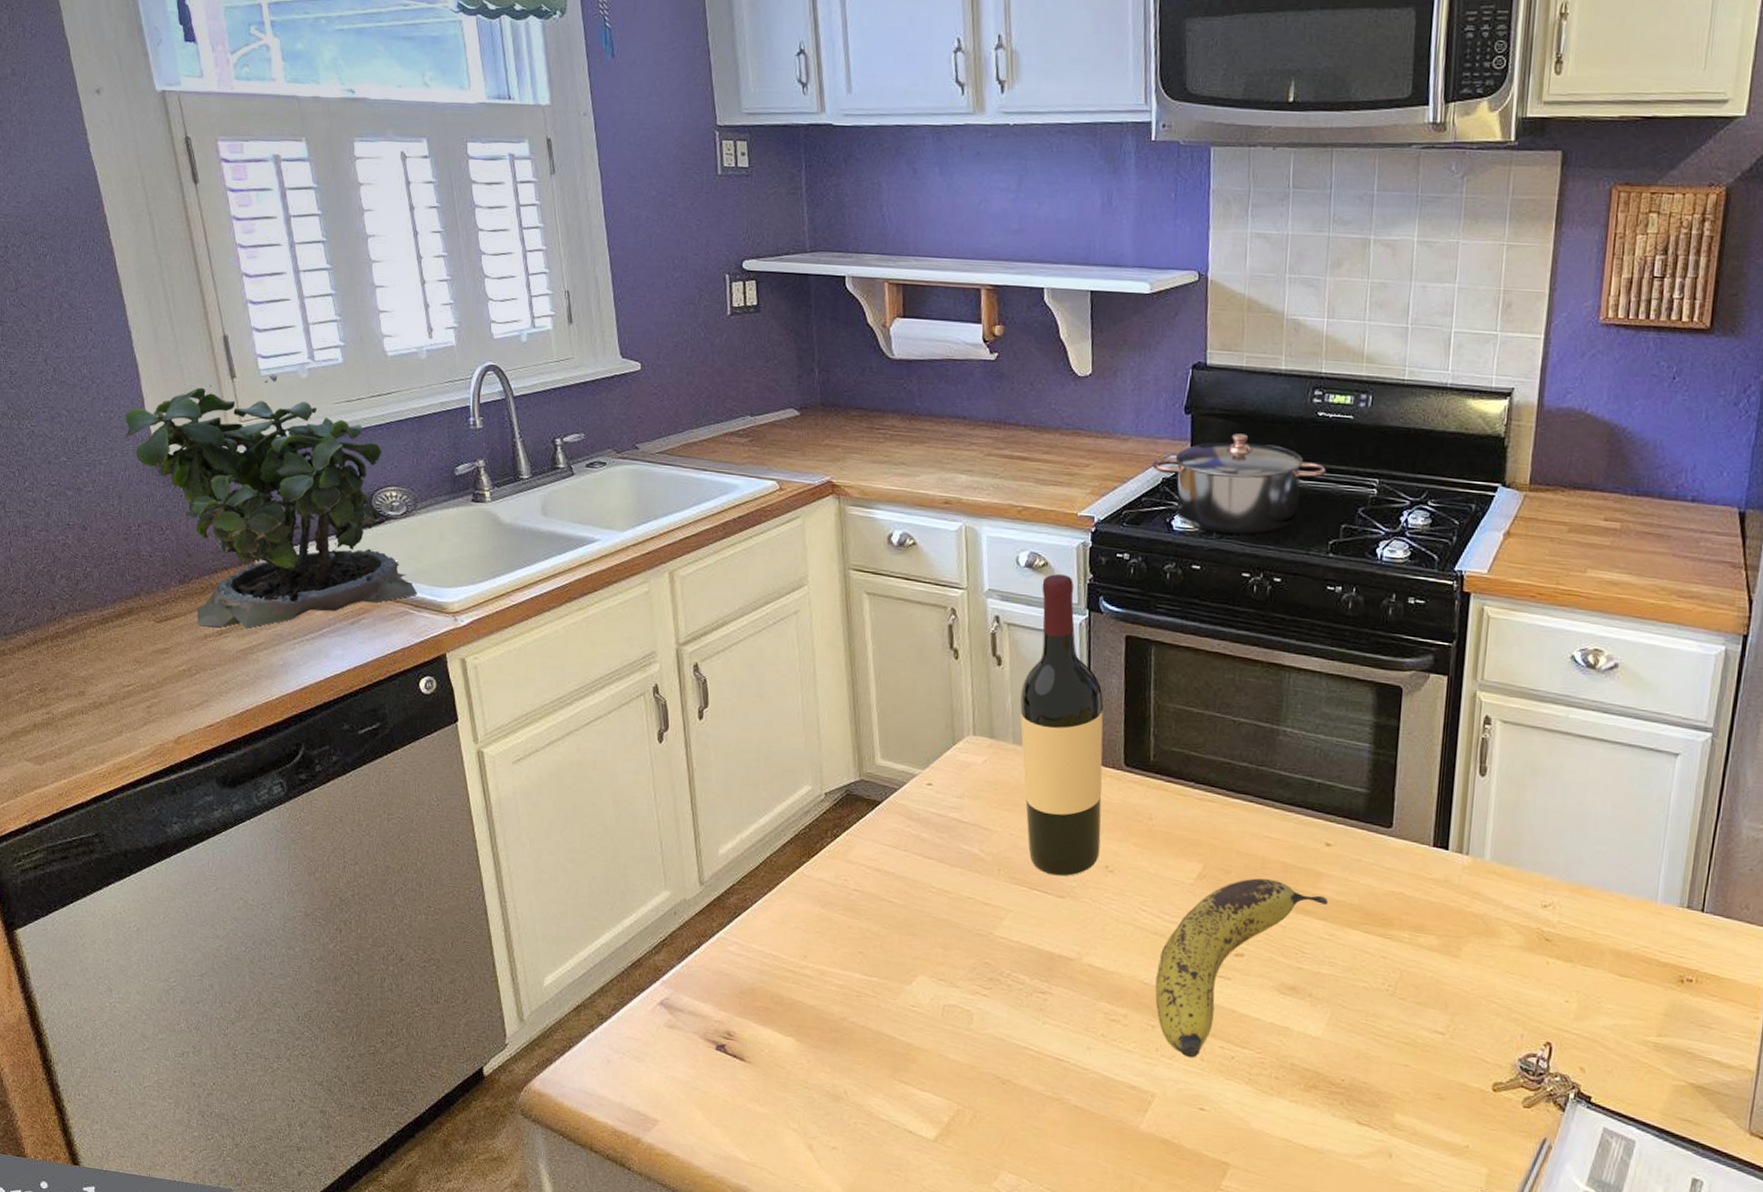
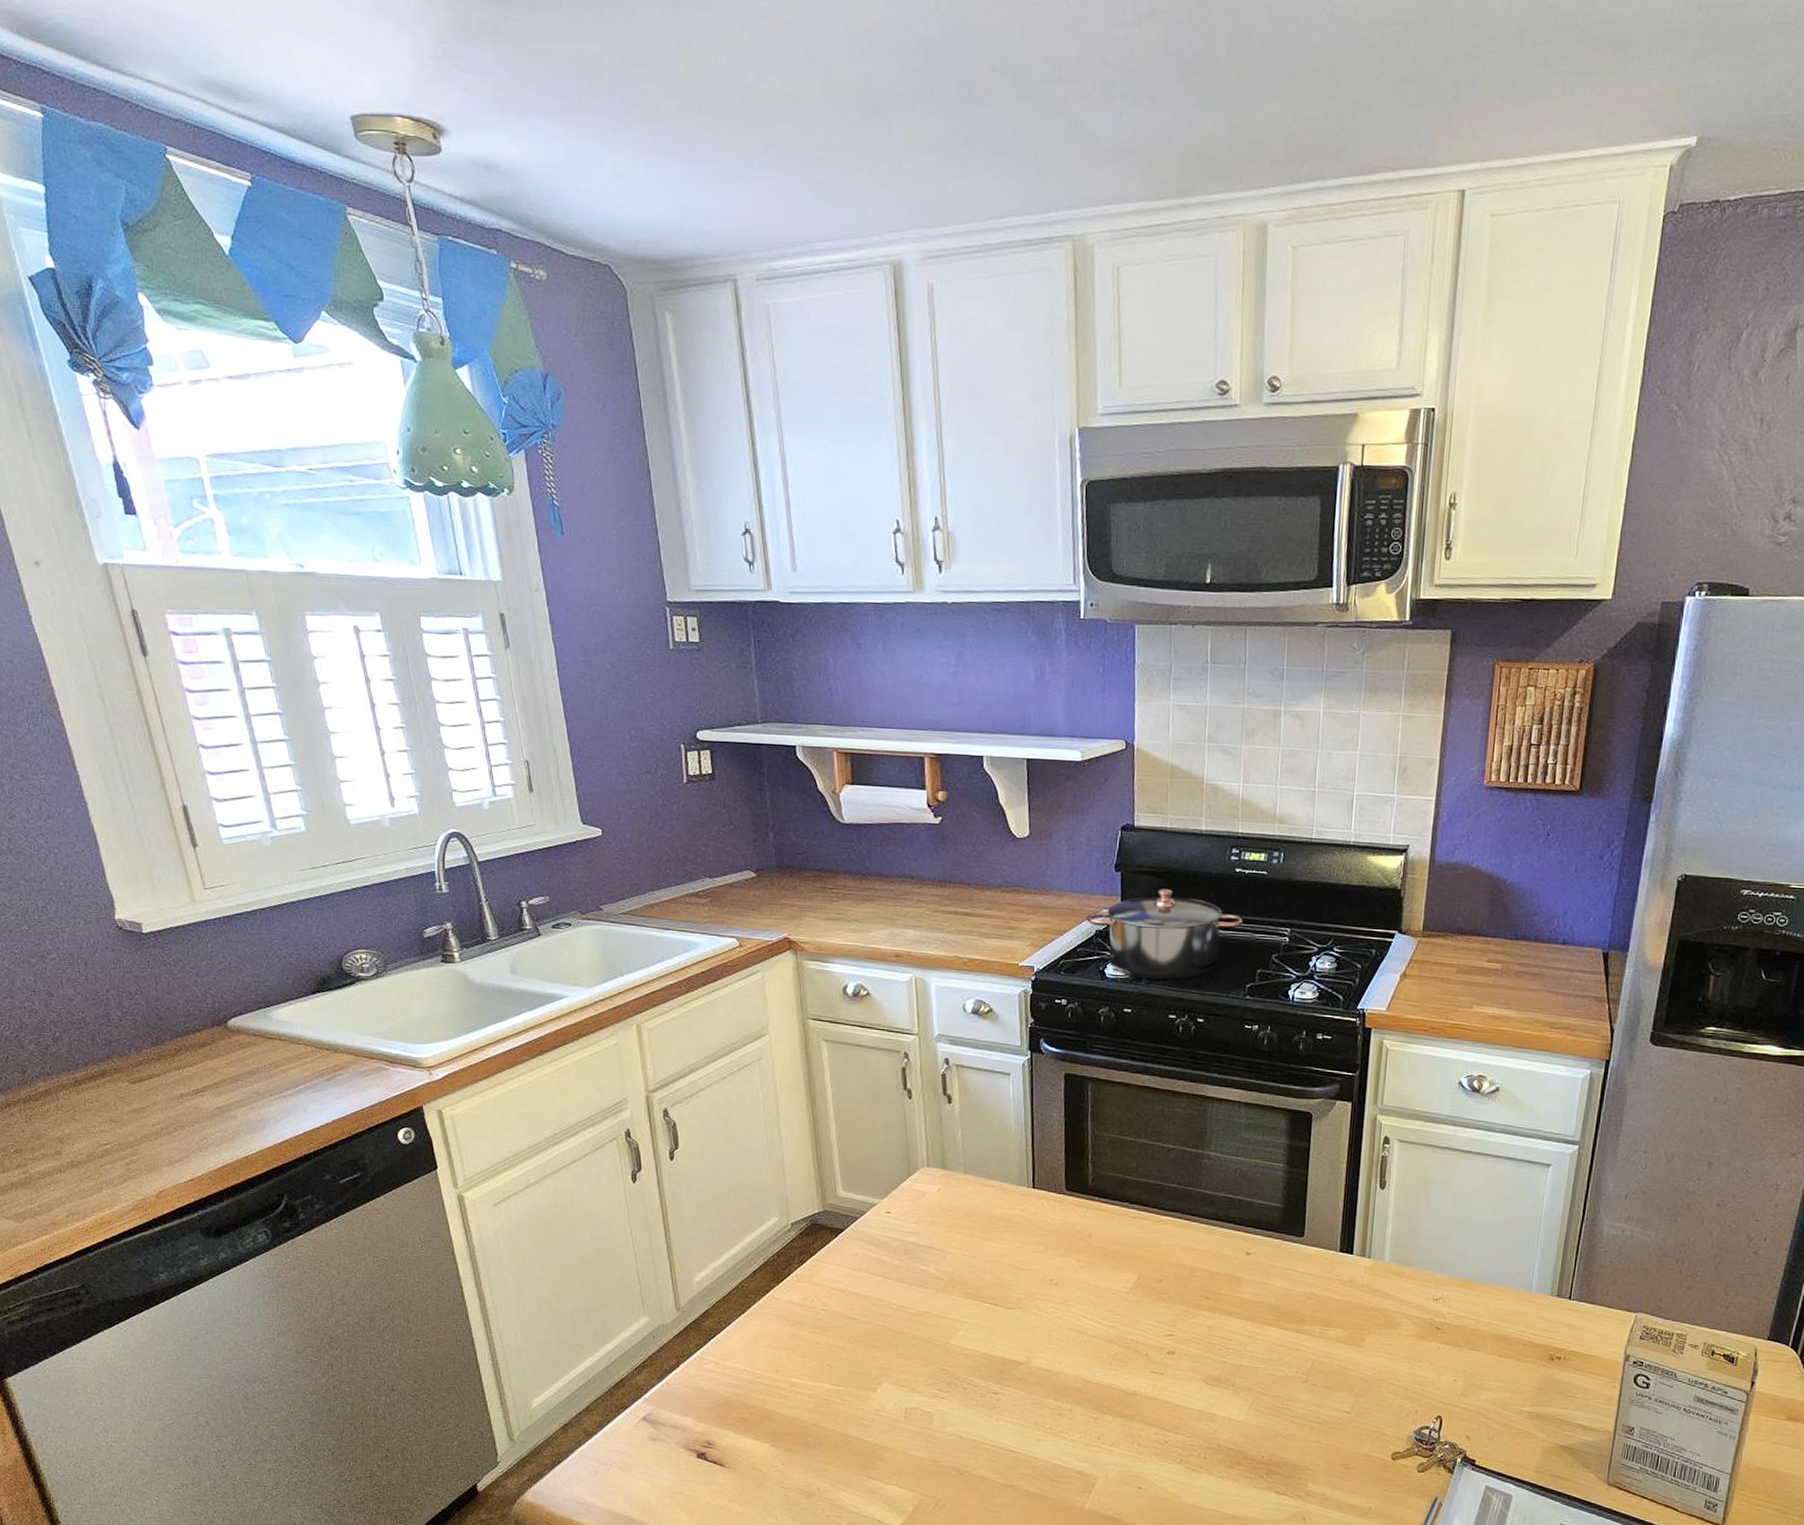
potted plant: present [125,374,417,628] -> none [86,842,391,1087]
wine bottle: present [1019,574,1104,877] -> none [969,1019,1046,1290]
fruit: present [1155,878,1329,1058] -> none [1096,1285,1249,1444]

